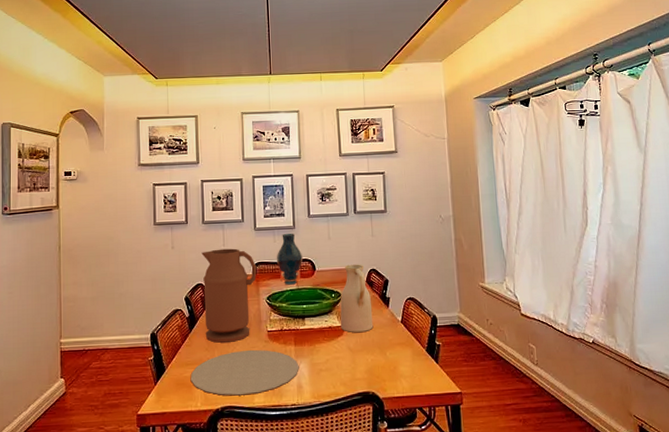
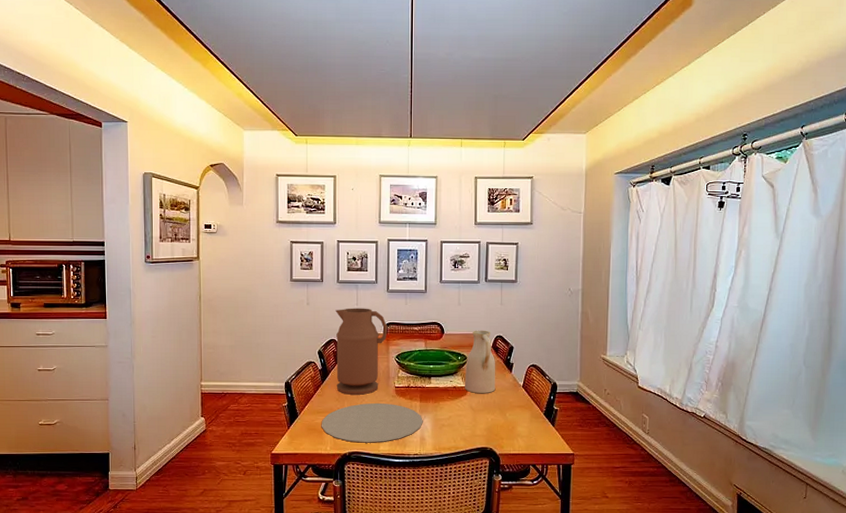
vase: present [276,233,303,285] -> none [407,296,433,346]

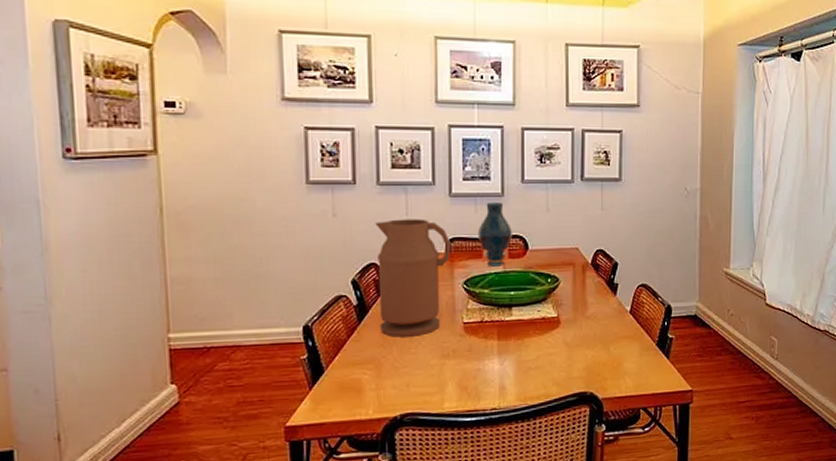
placemat: present [321,402,423,443] -> none [359,345,503,401]
vase: none [407,296,433,346] -> present [477,201,513,267]
ceramic pitcher: present [464,330,496,394] -> none [556,243,597,325]

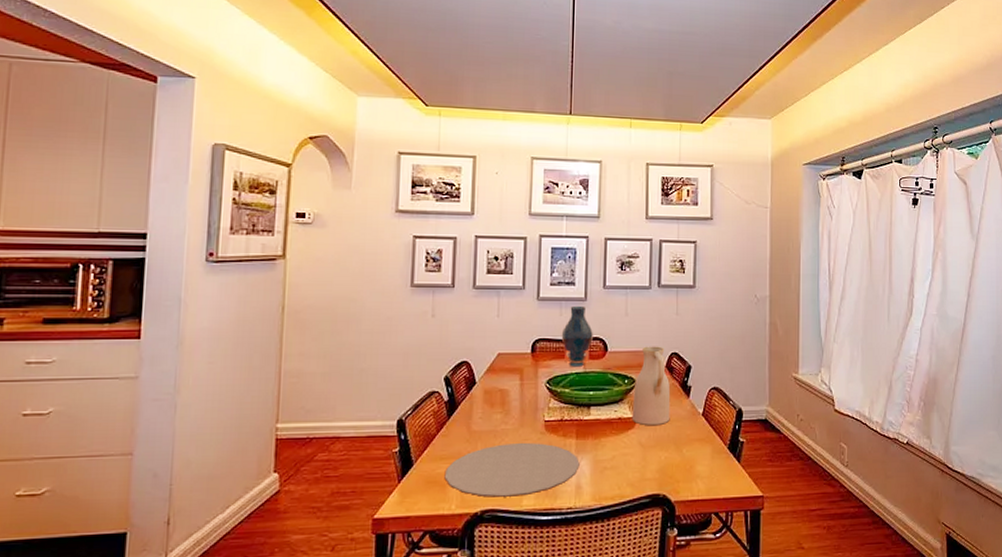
placemat: none [359,345,503,401] -> present [444,442,580,497]
water jug: present [375,219,452,337] -> none [467,320,537,433]
ceramic pitcher: none [556,243,597,325] -> present [631,346,671,426]

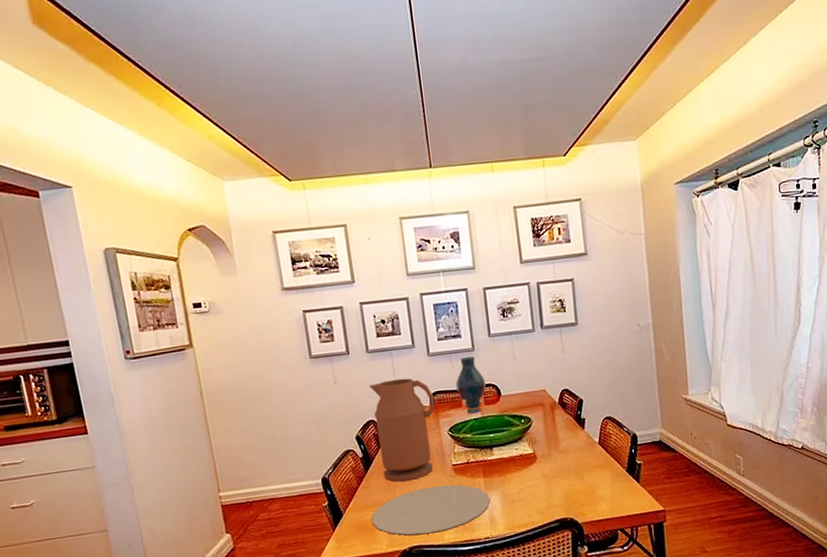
water jug: none [467,320,537,433] -> present [369,378,435,482]
ceramic pitcher: present [631,346,671,426] -> none [530,385,569,459]

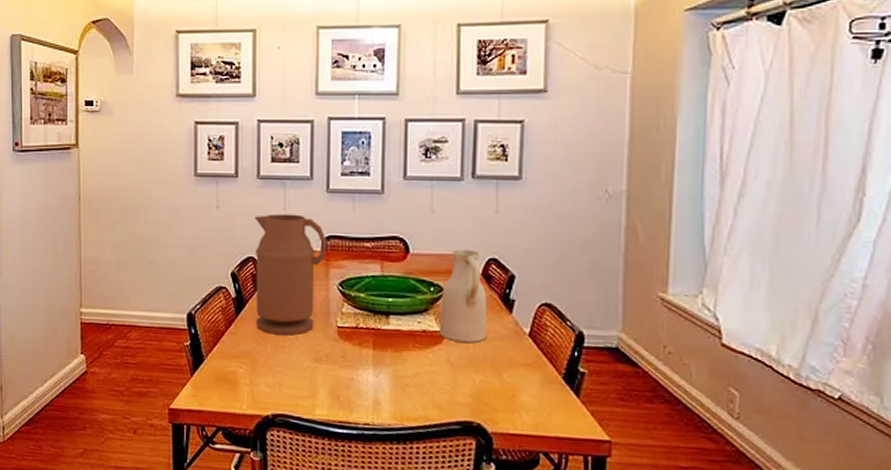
placemat: present [371,484,491,536] -> none [235,347,378,404]
vase: present [455,356,487,414] -> none [354,199,393,270]
ceramic pitcher: none [530,385,569,459] -> present [438,249,488,343]

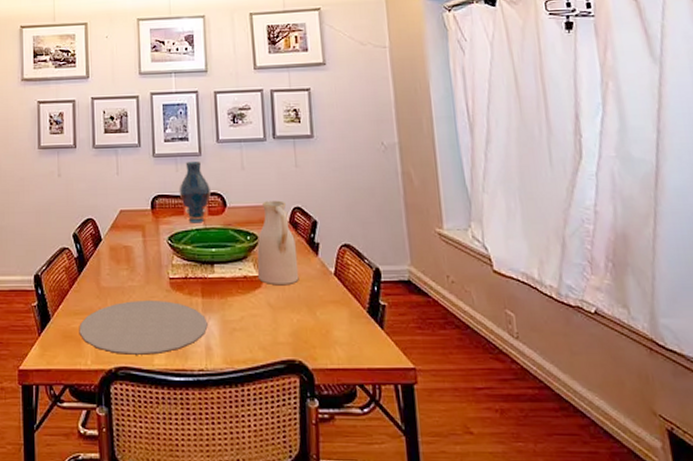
placemat: none [235,347,378,404] -> present [79,299,208,355]
water jug: present [254,213,328,336] -> none [92,178,156,290]
vase: none [354,199,393,270] -> present [179,161,212,223]

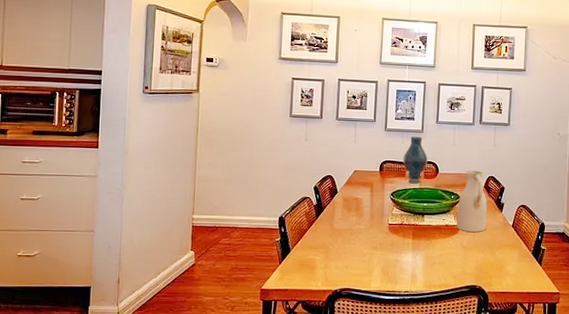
placemat: present [79,299,208,355] -> none [313,239,415,280]

